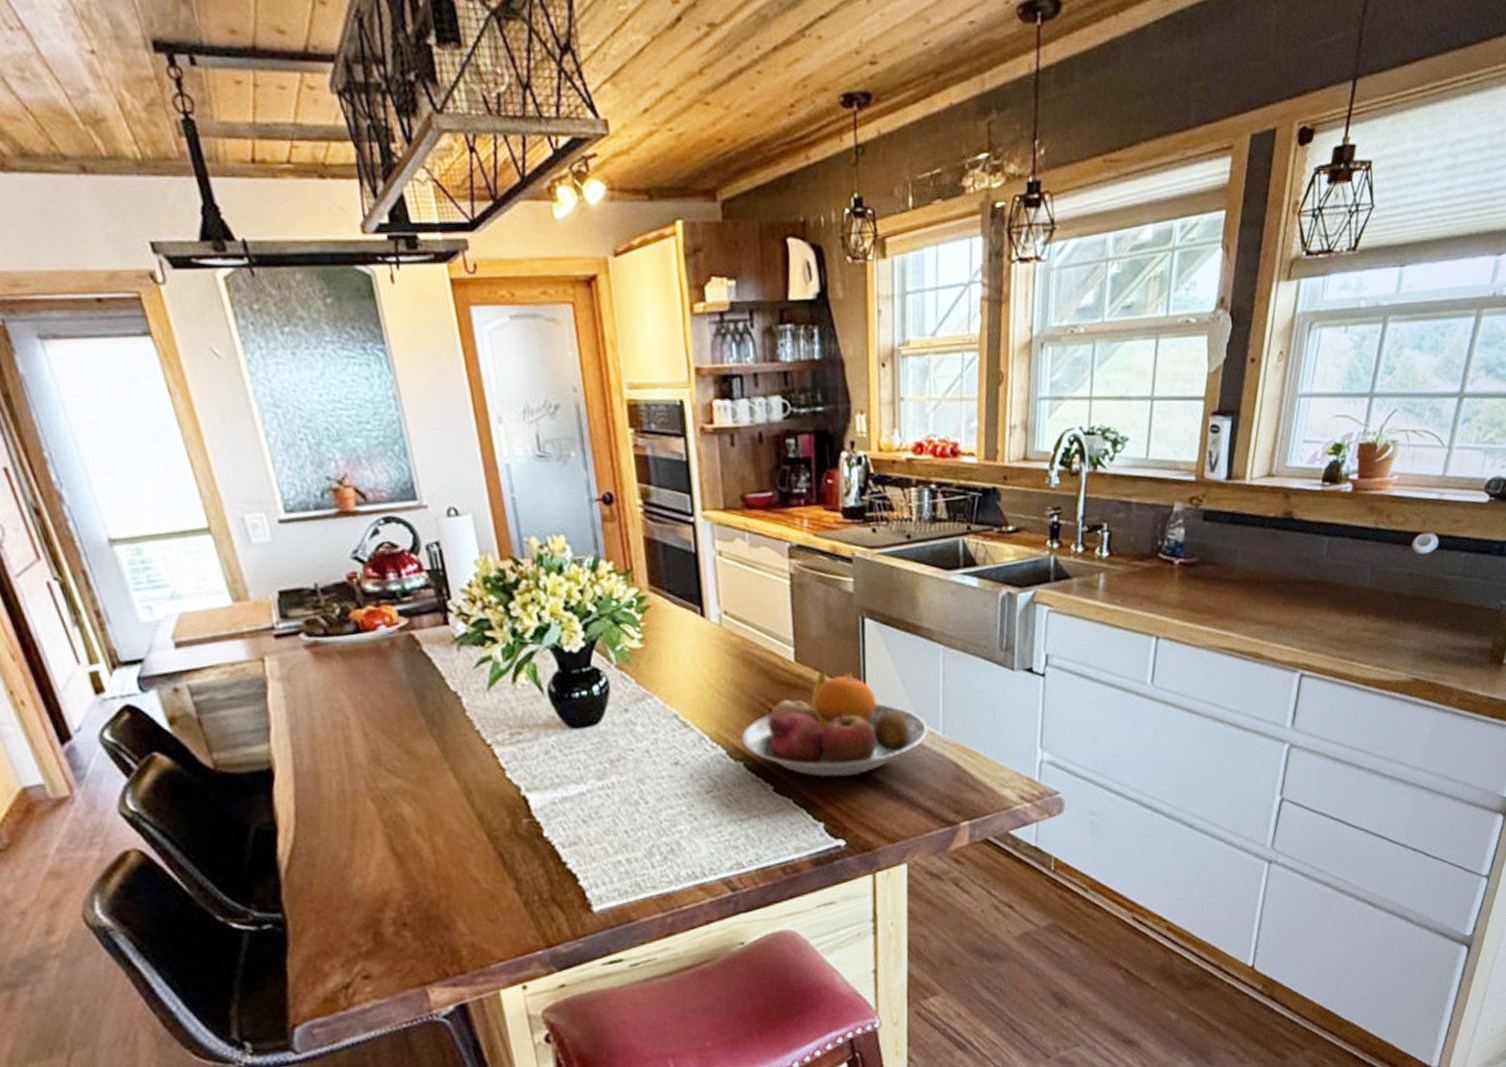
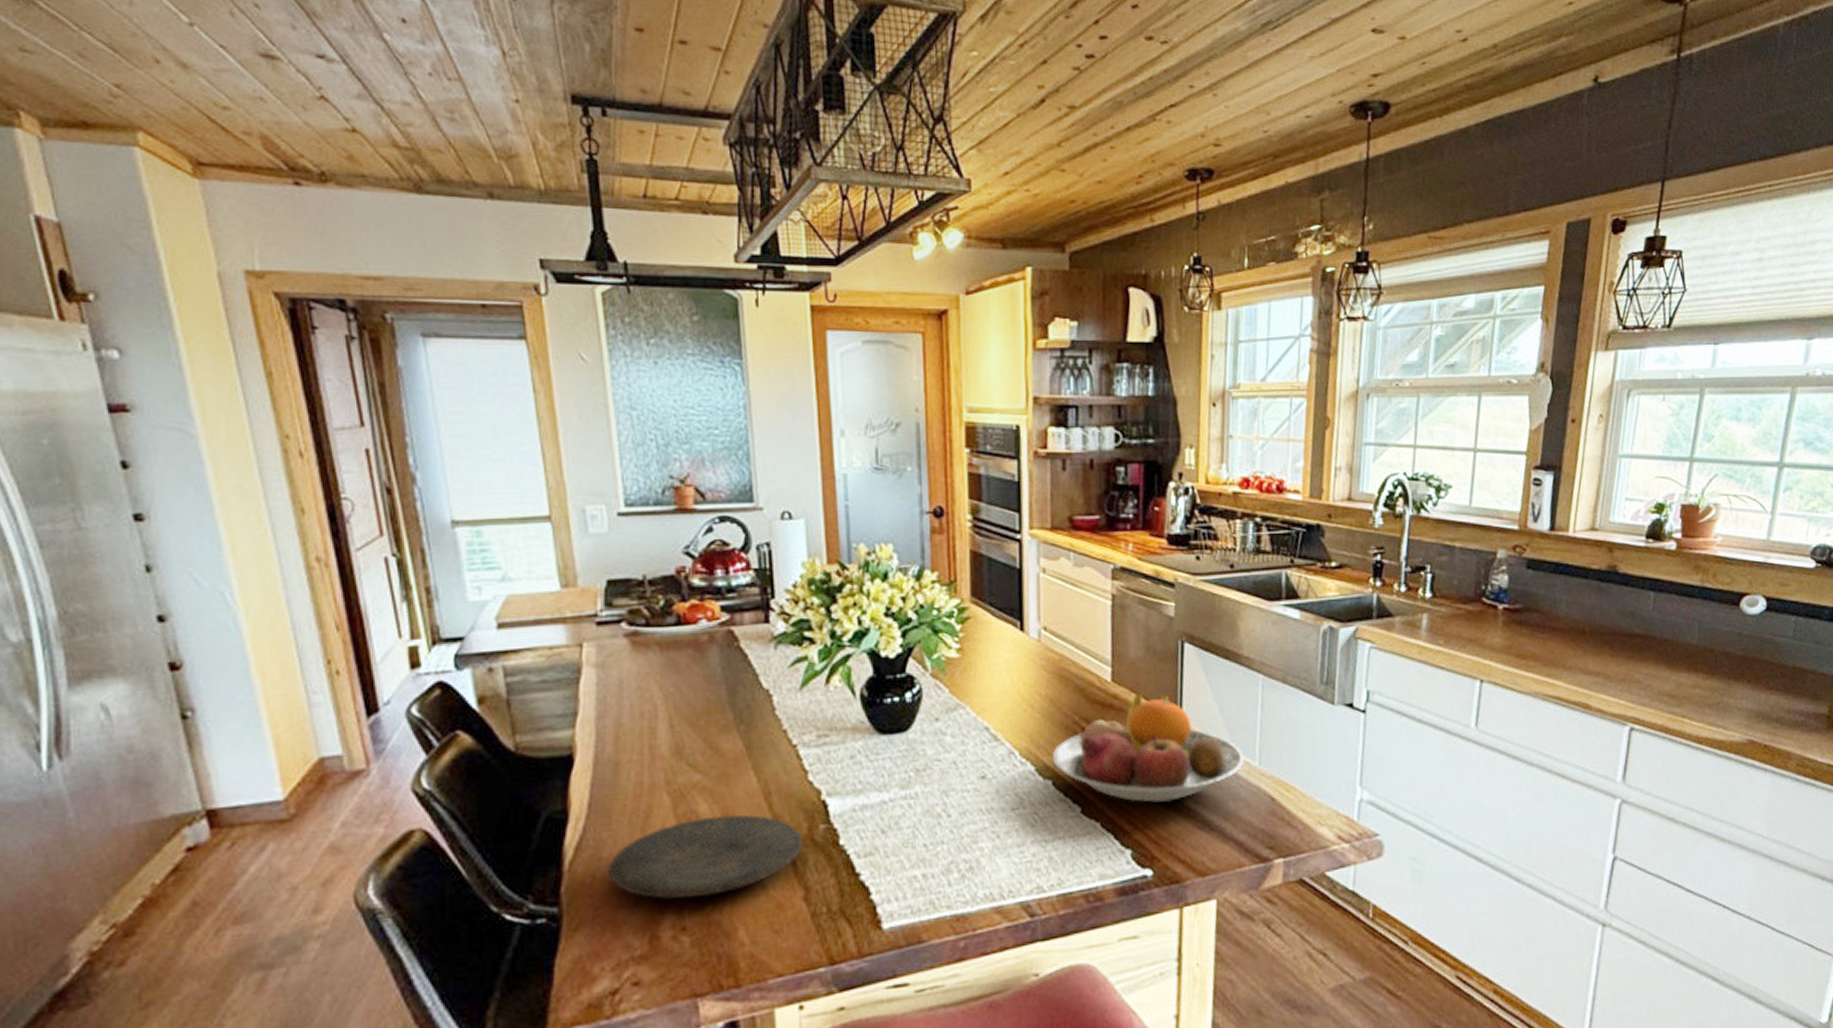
plate: none [323,814,509,899] -> present [607,814,803,899]

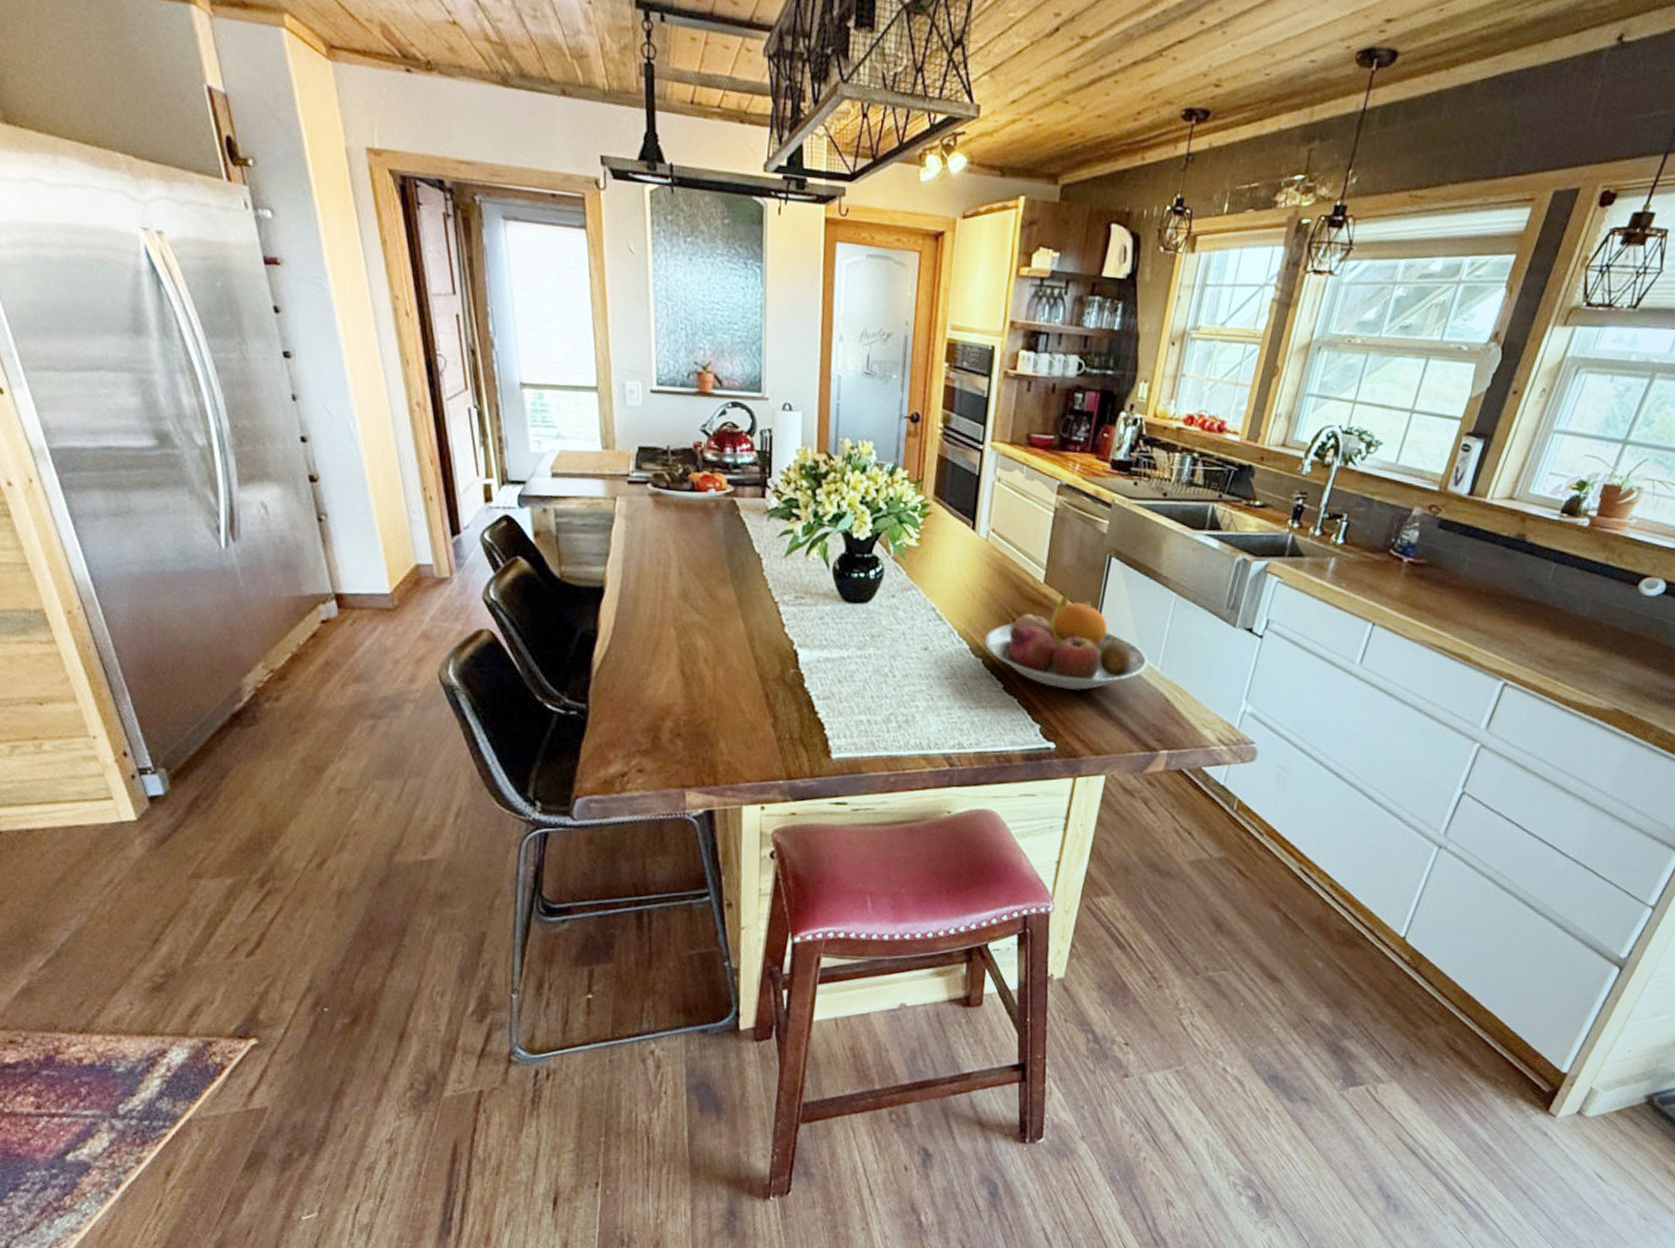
plate: present [607,814,803,899] -> none [624,650,776,712]

